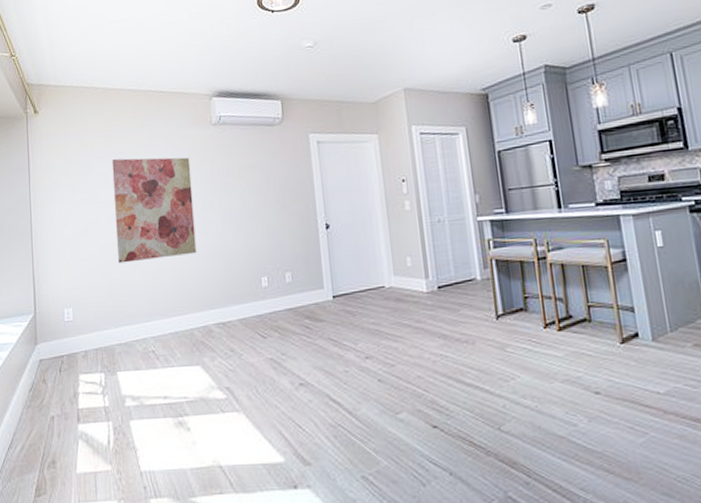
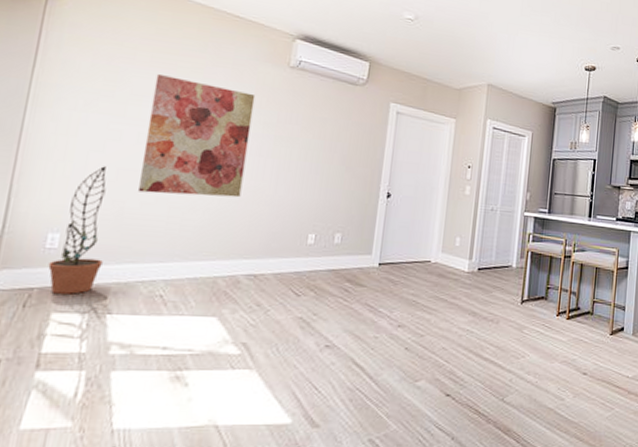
decorative plant: none [69,246,106,358] -> present [48,166,106,295]

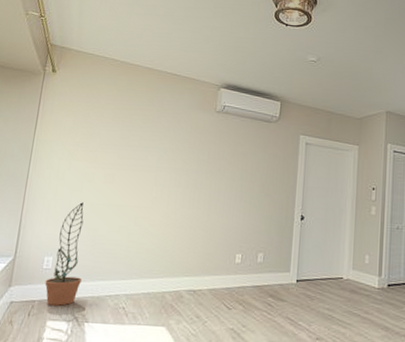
wall art: present [138,74,256,198] -> none [106,127,191,224]

